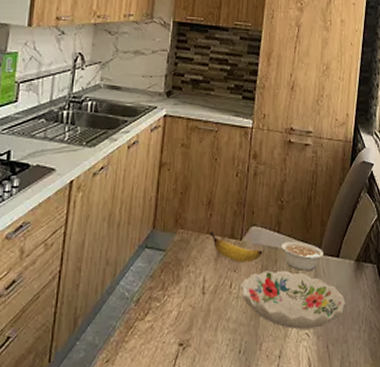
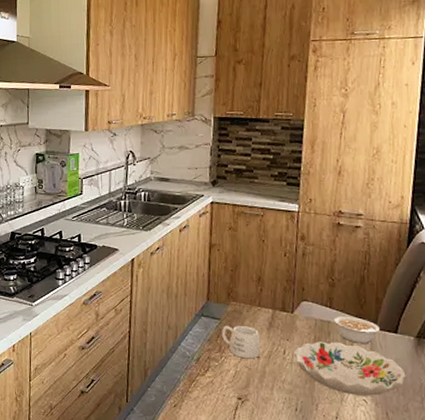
mug: none [166,257,207,296] -> present [222,326,261,359]
banana: present [209,232,263,263] -> none [260,305,315,333]

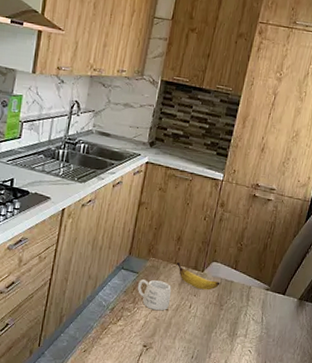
banana: none [260,305,315,333] -> present [176,262,220,290]
decorative bowl: present [293,341,406,396] -> none [198,298,286,347]
legume: present [333,316,380,343] -> none [235,277,272,302]

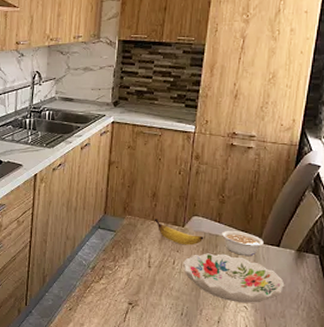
mug: present [138,279,171,311] -> none [117,238,152,268]
decorative bowl: none [198,298,286,347] -> present [182,253,285,303]
legume: none [235,277,272,302] -> present [221,230,264,256]

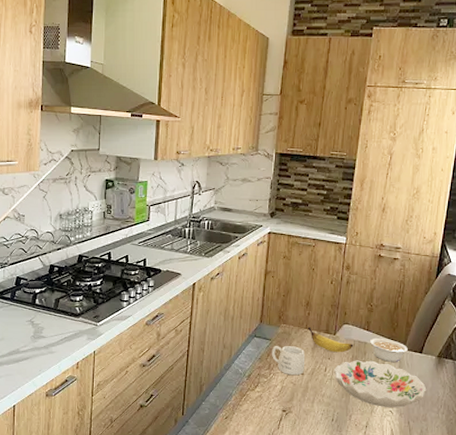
mug: none [117,238,152,268] -> present [272,346,305,376]

